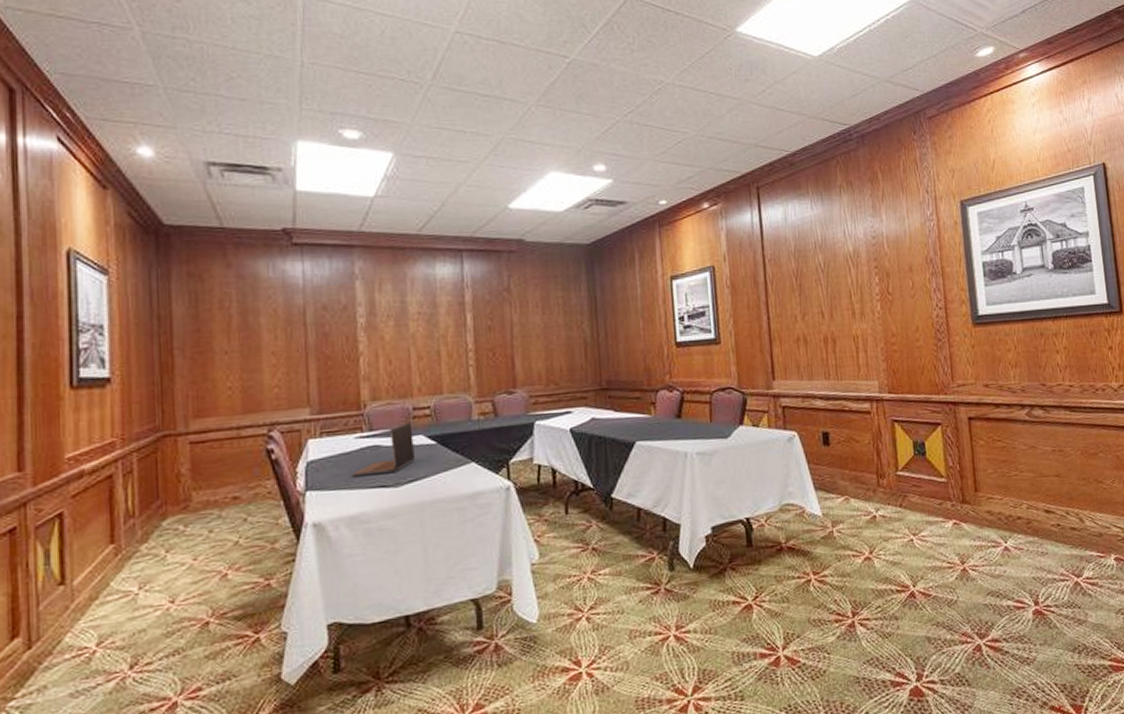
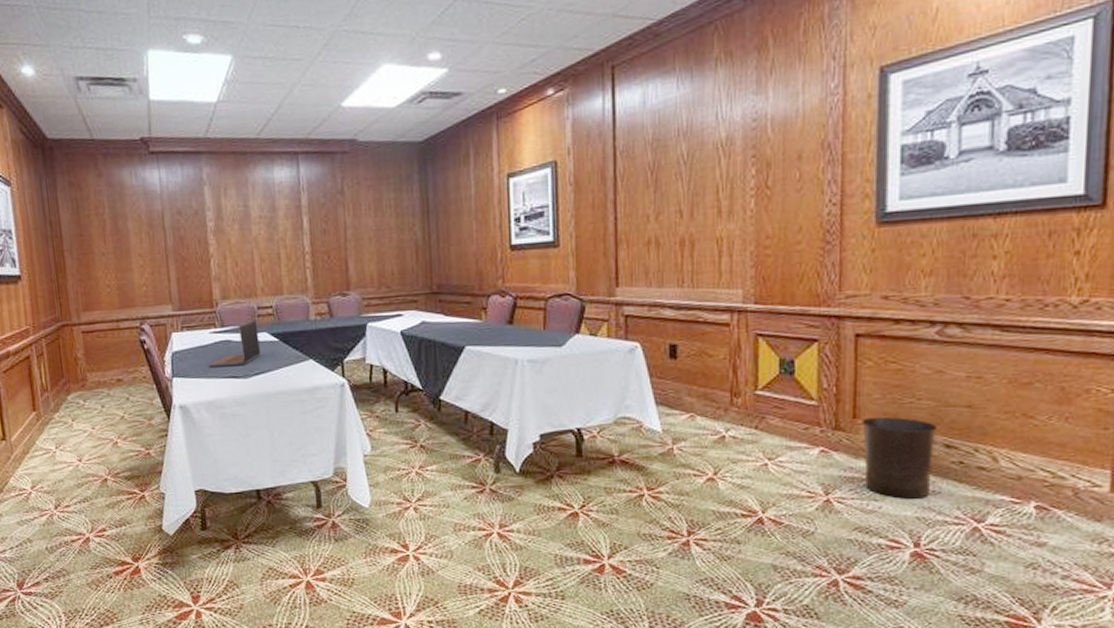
waste bin: none [982,488,1040,562] -> present [861,416,937,499]

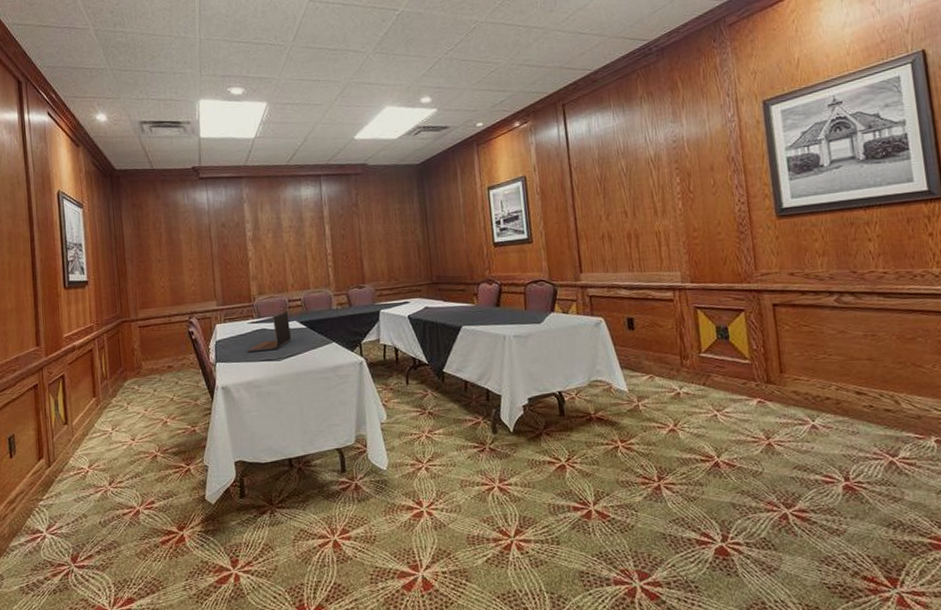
waste bin: present [861,416,937,499] -> none [787,370,850,440]

